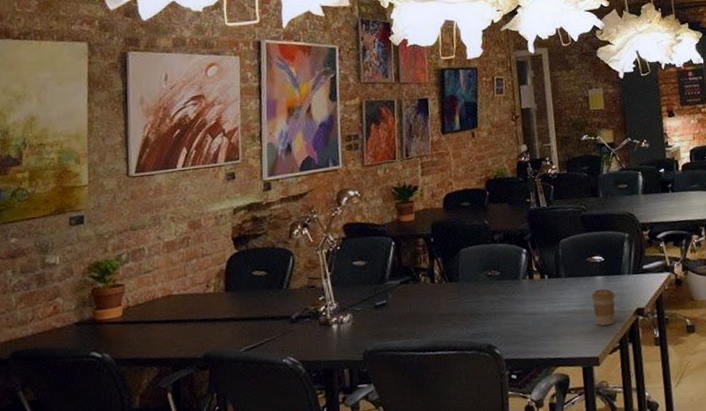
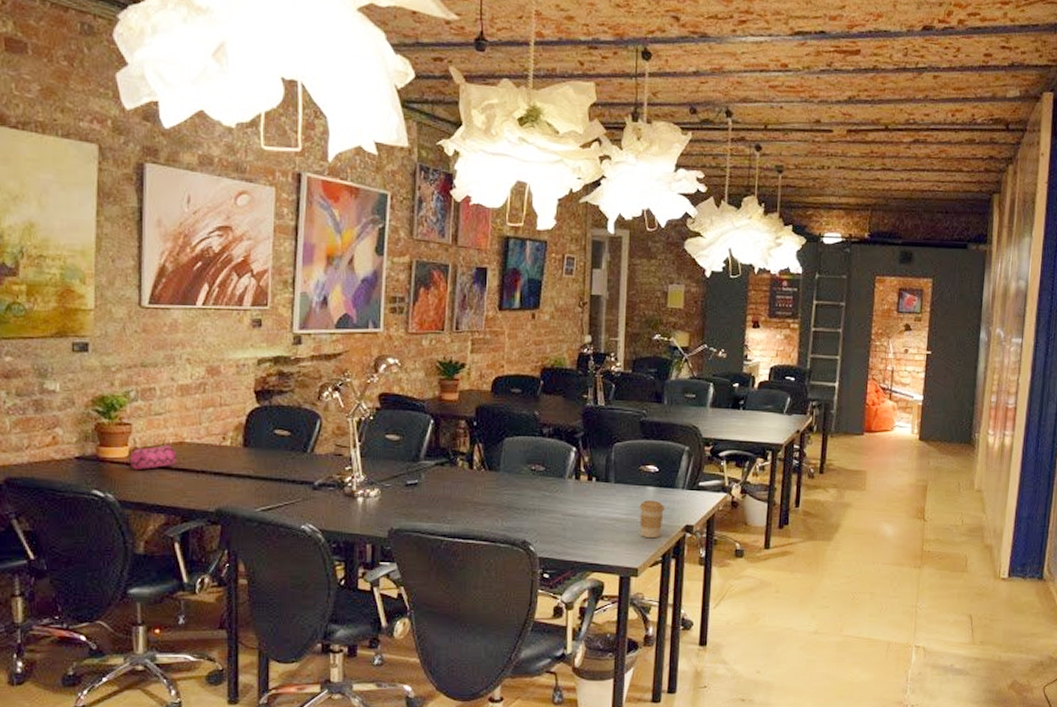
pencil case: none [124,299,166,327] -> present [130,444,176,469]

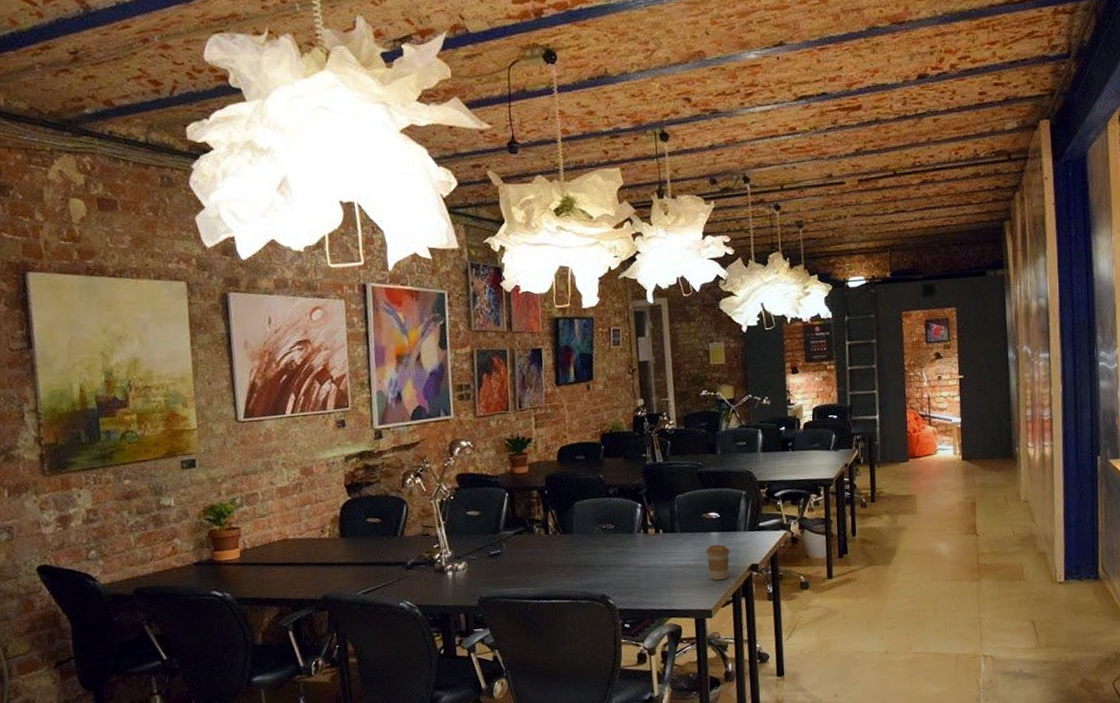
pencil case: present [130,444,176,469] -> none [242,542,283,568]

